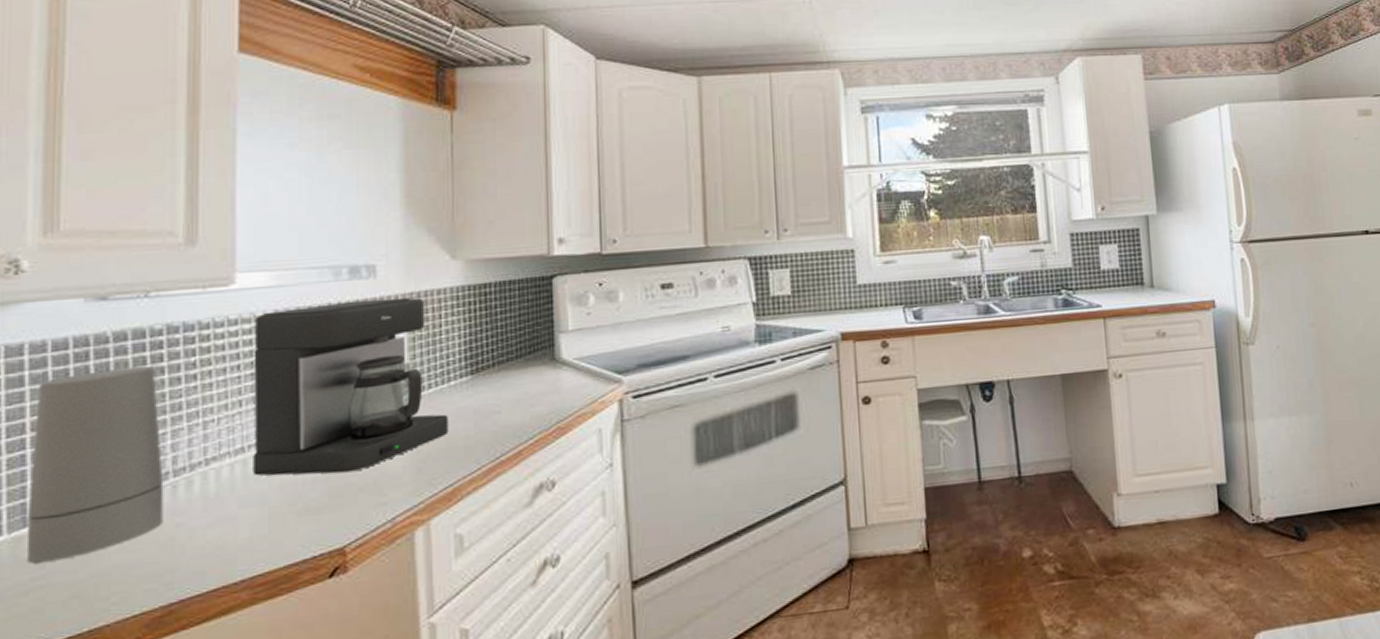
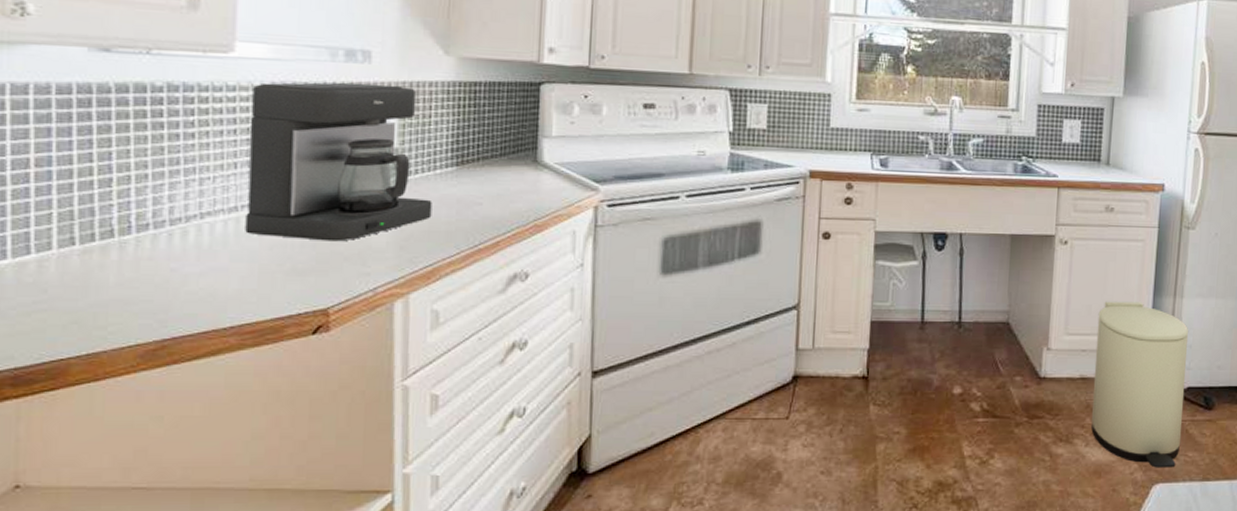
canister: present [26,365,164,563] -> none [30,118,161,288]
pedal bin: none [1166,430,1278,614] -> present [1091,301,1189,468]

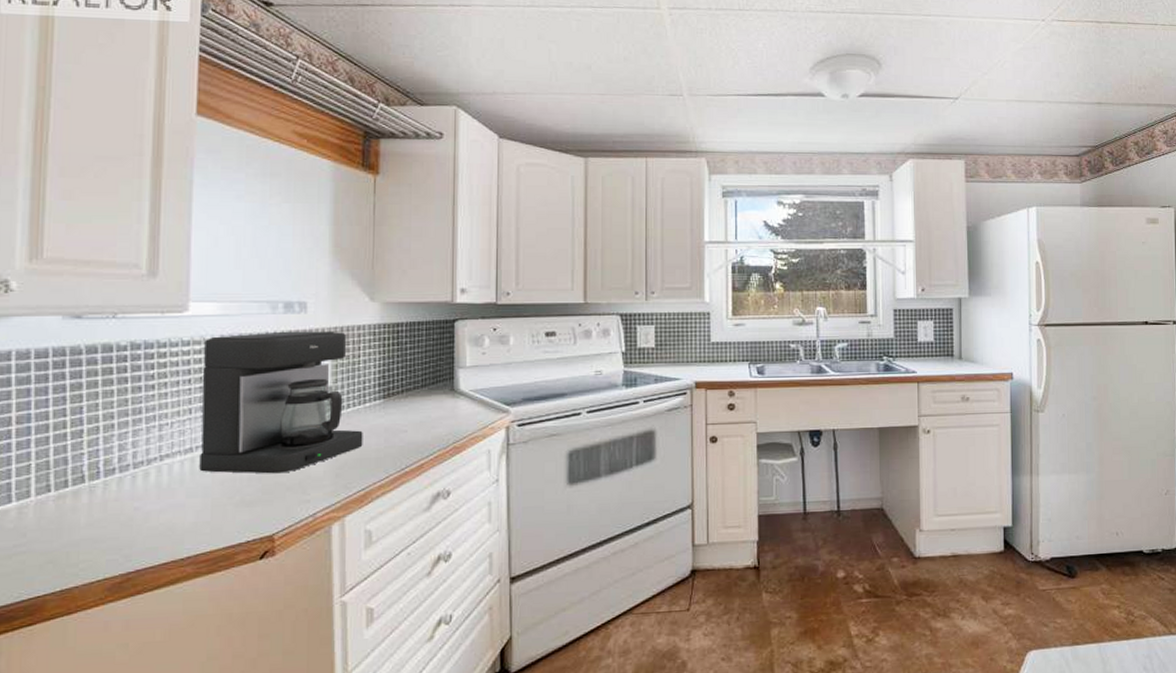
pedal bin: present [1091,301,1189,468] -> none [963,481,1049,636]

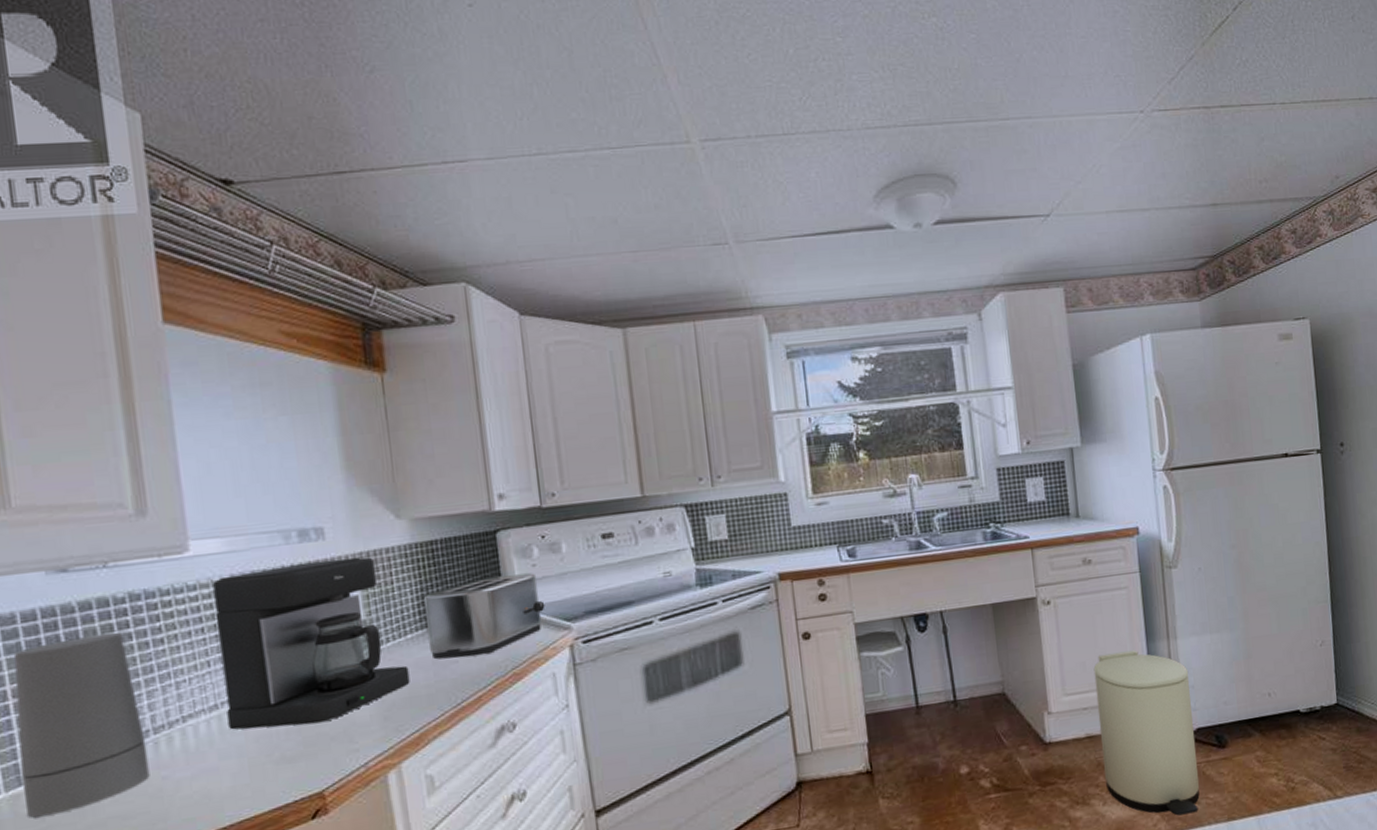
canister: none [11,375,125,533] -> present [13,632,150,818]
toaster: none [383,359,489,429] -> present [423,573,546,660]
pedal bin: none [963,481,1049,636] -> present [1093,650,1200,816]

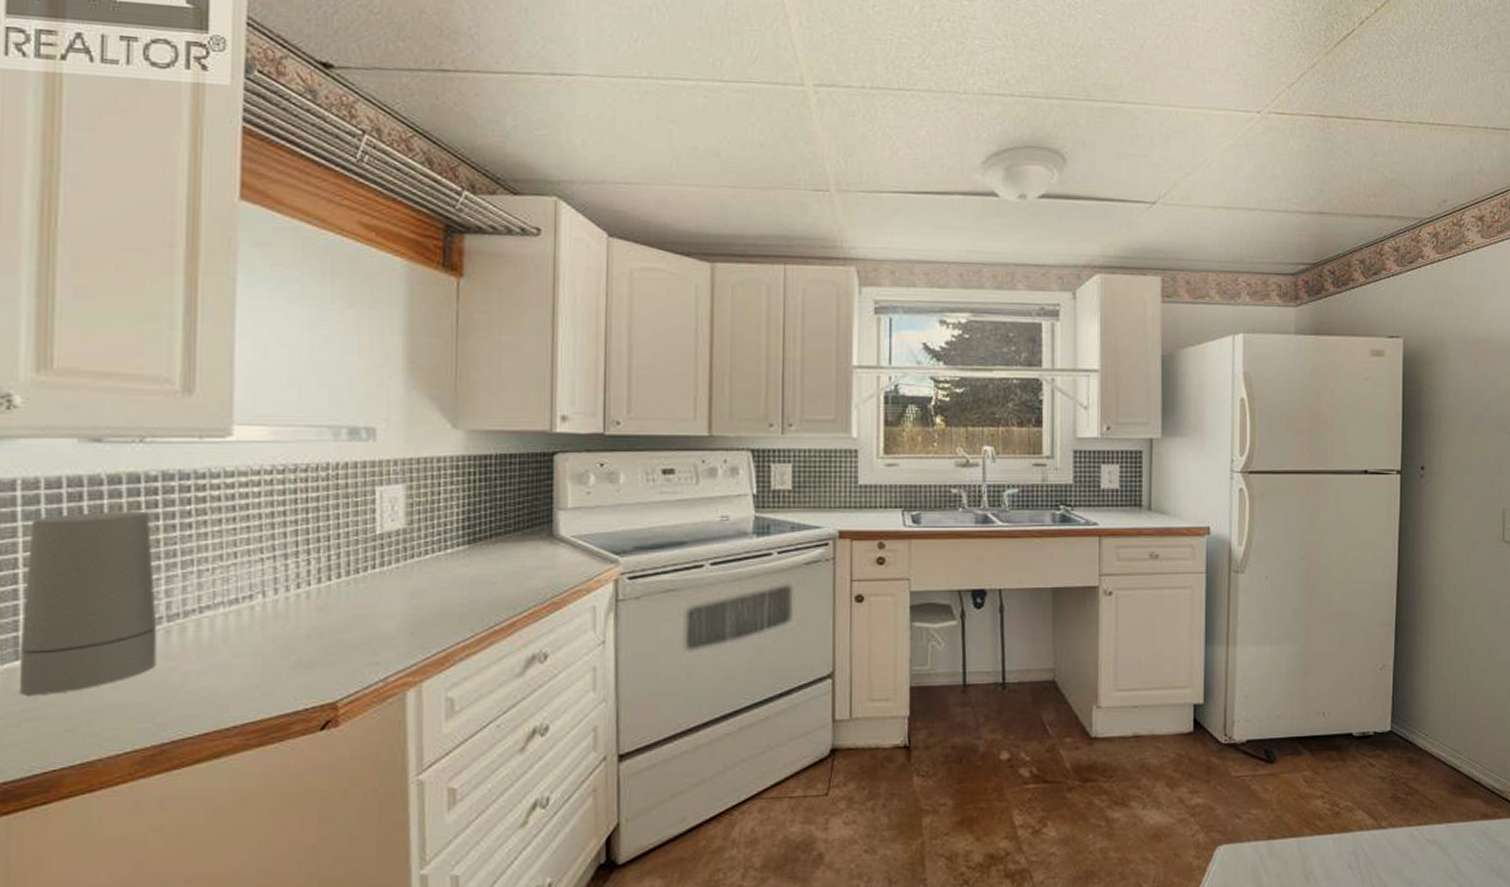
coffee maker: present [213,556,410,730] -> none [247,462,444,631]
toaster: present [423,573,546,660] -> none [468,499,595,580]
pedal bin: present [1093,650,1200,816] -> none [1147,652,1245,828]

